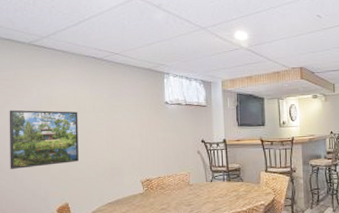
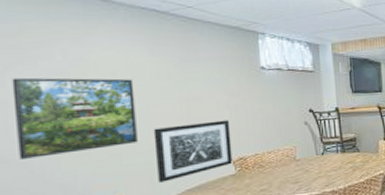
wall art: none [89,146,142,195] -> present [153,120,233,183]

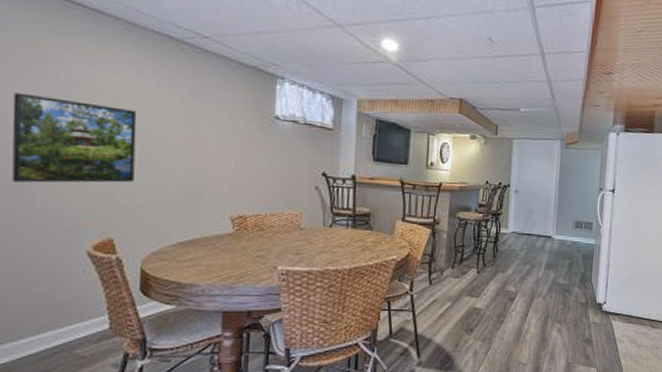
wall art: present [153,120,233,183] -> none [150,169,234,230]

